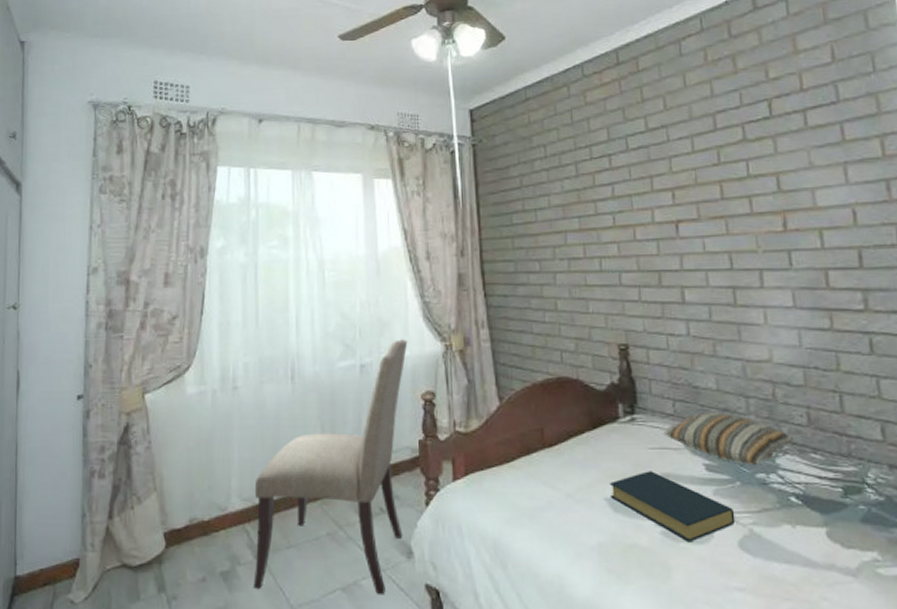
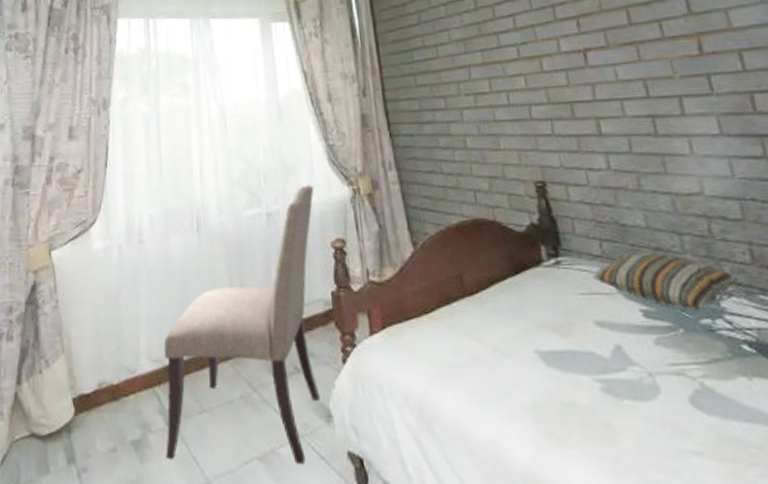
hardback book: present [609,471,736,543] -> none [538,319,683,400]

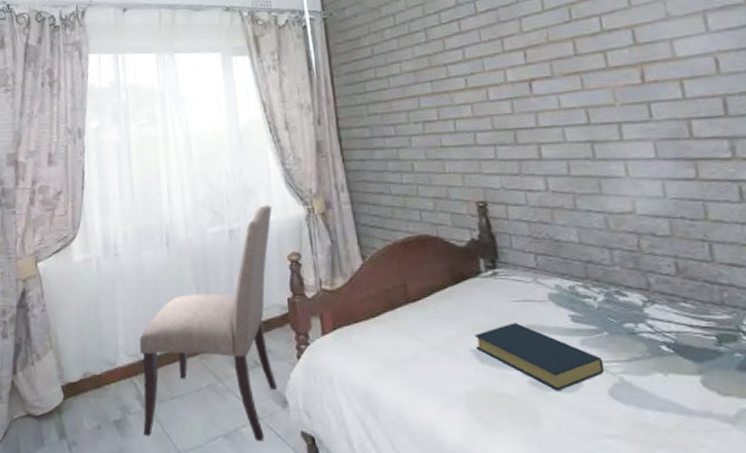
hardback book: none [538,319,683,400] -> present [474,323,605,391]
pillow: present [593,252,738,309] -> none [527,264,662,315]

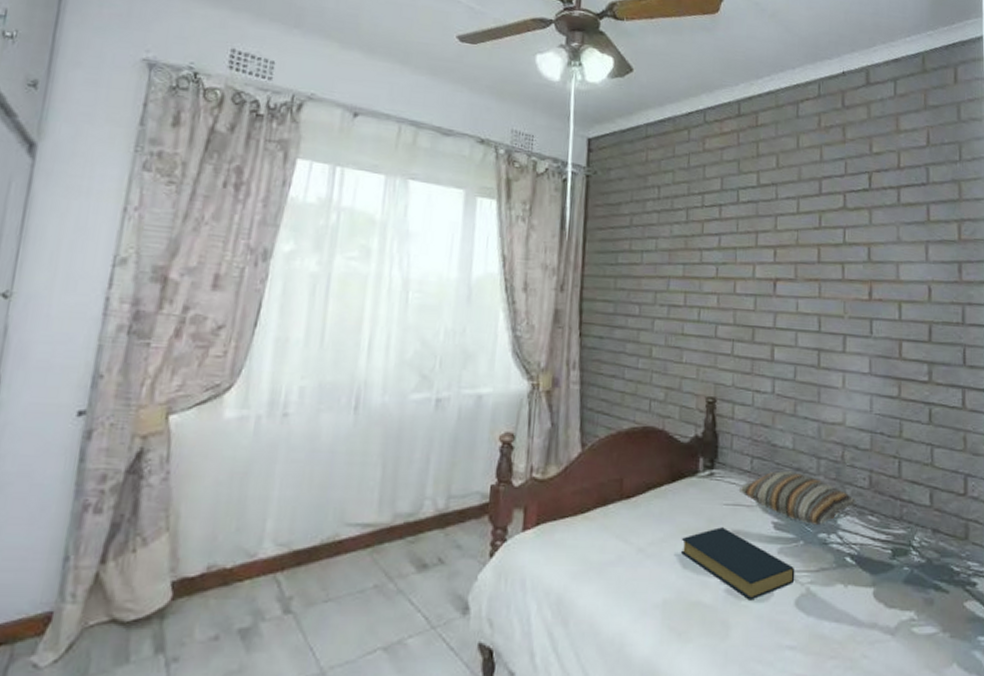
chair: present [139,205,277,442] -> none [278,374,493,656]
pillow: none [527,264,662,315] -> present [739,471,855,524]

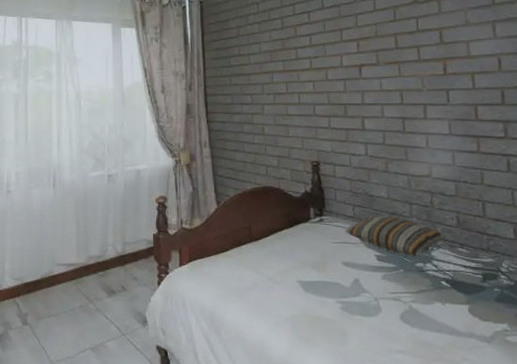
hardback book: present [680,527,795,601] -> none [301,260,399,315]

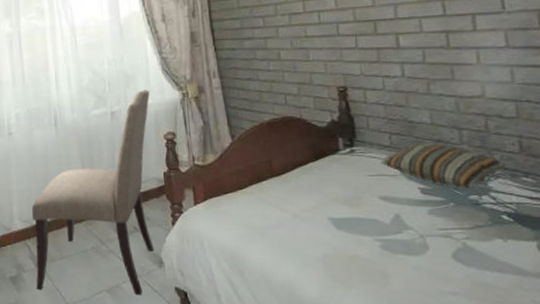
chair: none [22,155,146,354] -> present [31,90,154,296]

